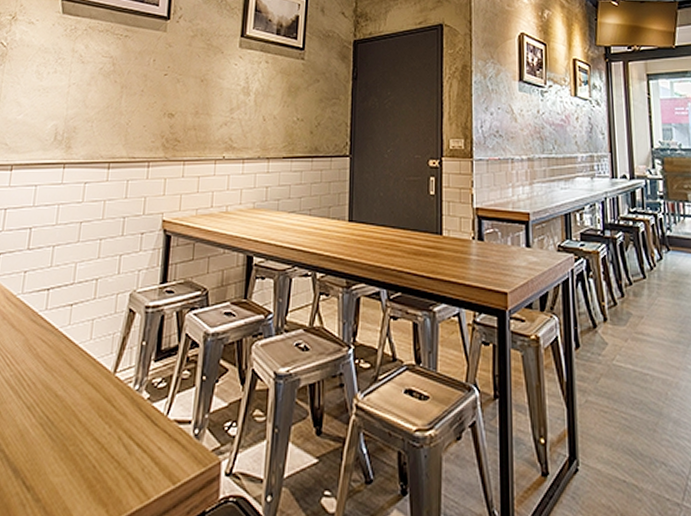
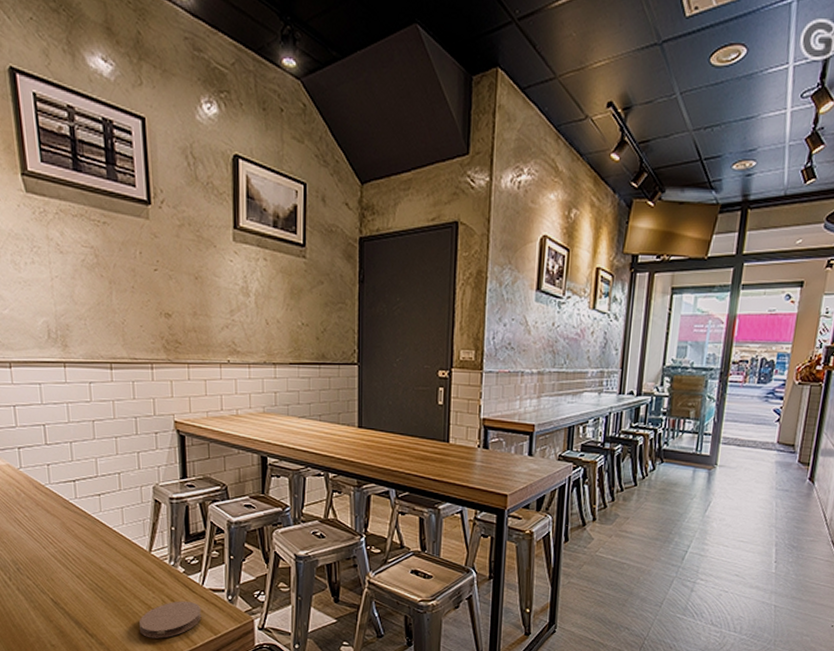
coaster: none [86,437,162,491] -> present [139,601,202,639]

